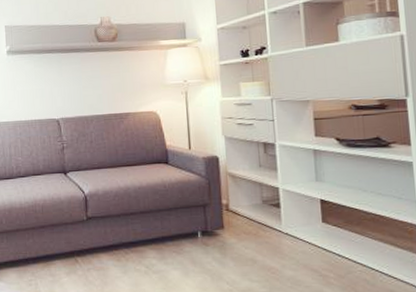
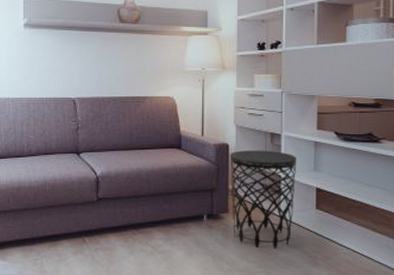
side table: none [220,161,297,267] -> present [229,150,297,249]

